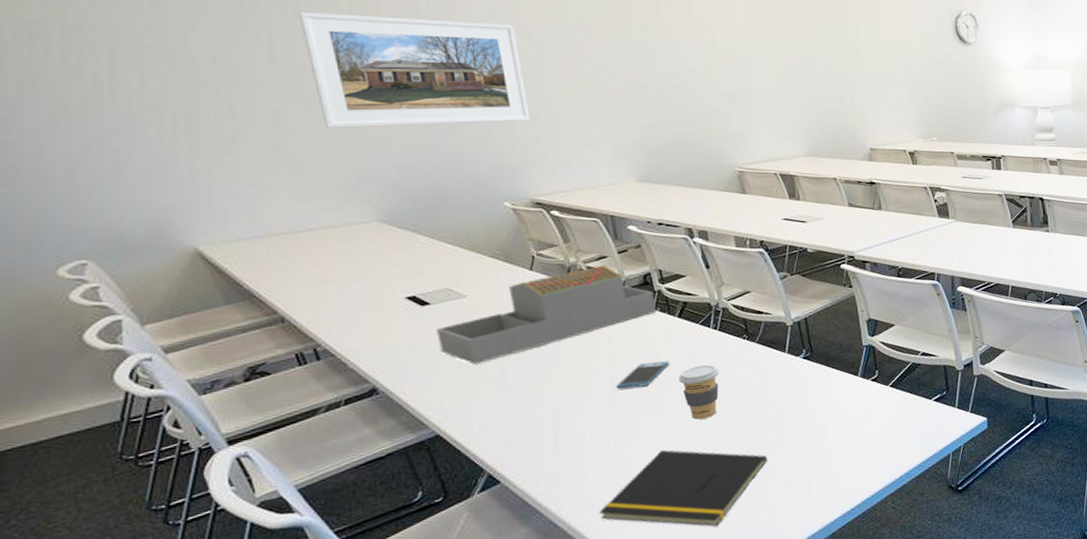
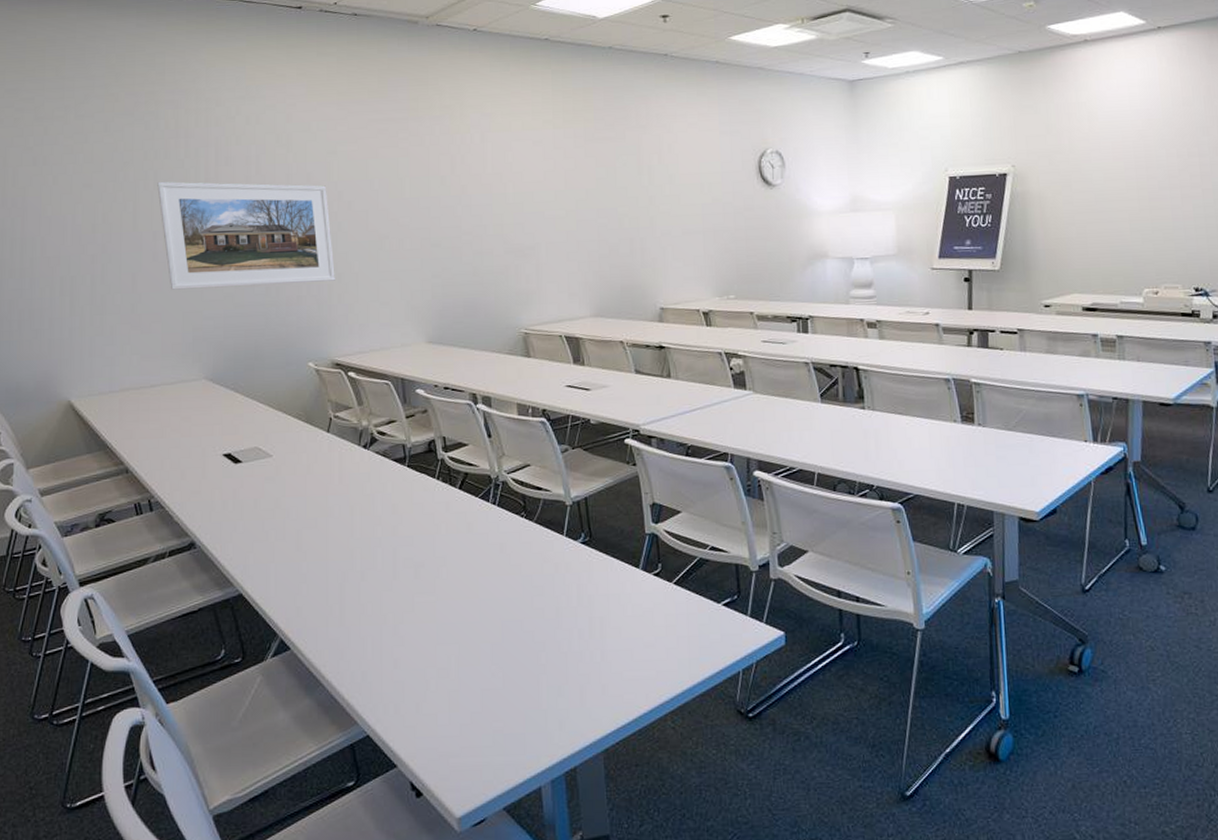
architectural model: present [437,265,656,364] -> none [246,429,438,525]
notepad: present [599,449,769,527] -> none [376,631,542,724]
smartphone: present [616,361,669,389] -> none [398,535,448,562]
coffee cup: present [679,364,719,420] -> none [457,542,496,602]

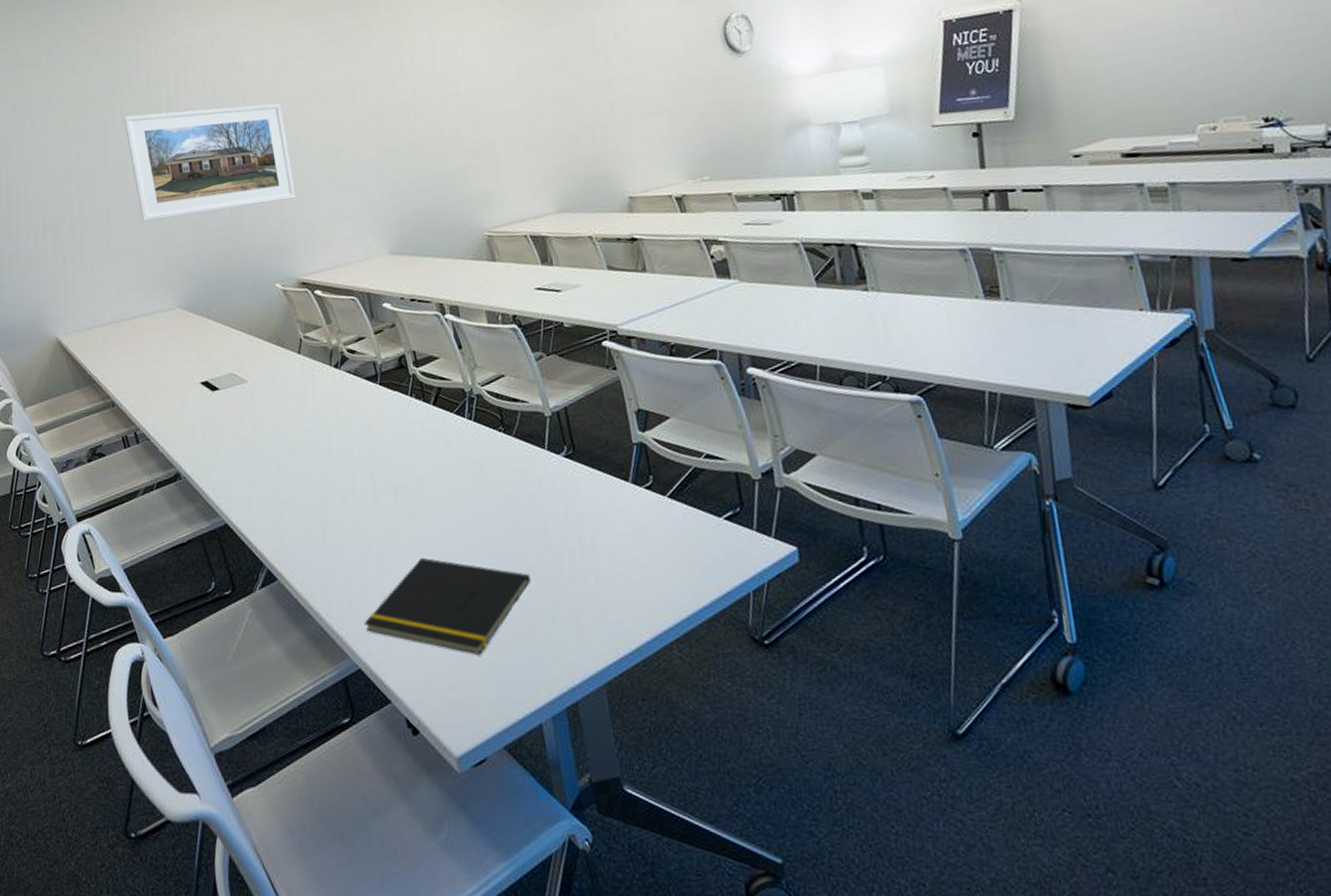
notepad: none [376,631,542,724] -> present [365,557,532,656]

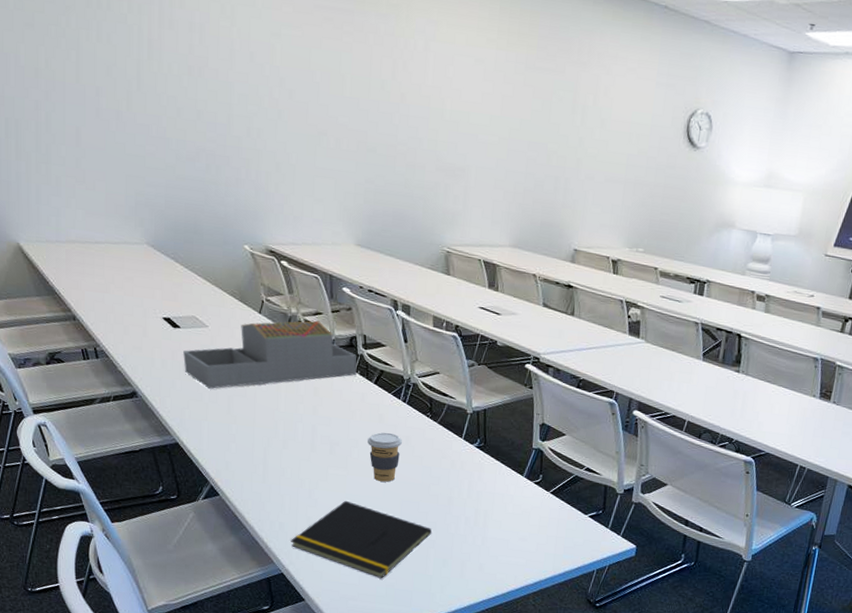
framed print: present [124,103,296,222] -> none [100,33,274,169]
architectural model: none [224,347,412,452] -> present [183,320,357,389]
coffee cup: none [436,460,477,525] -> present [368,432,402,482]

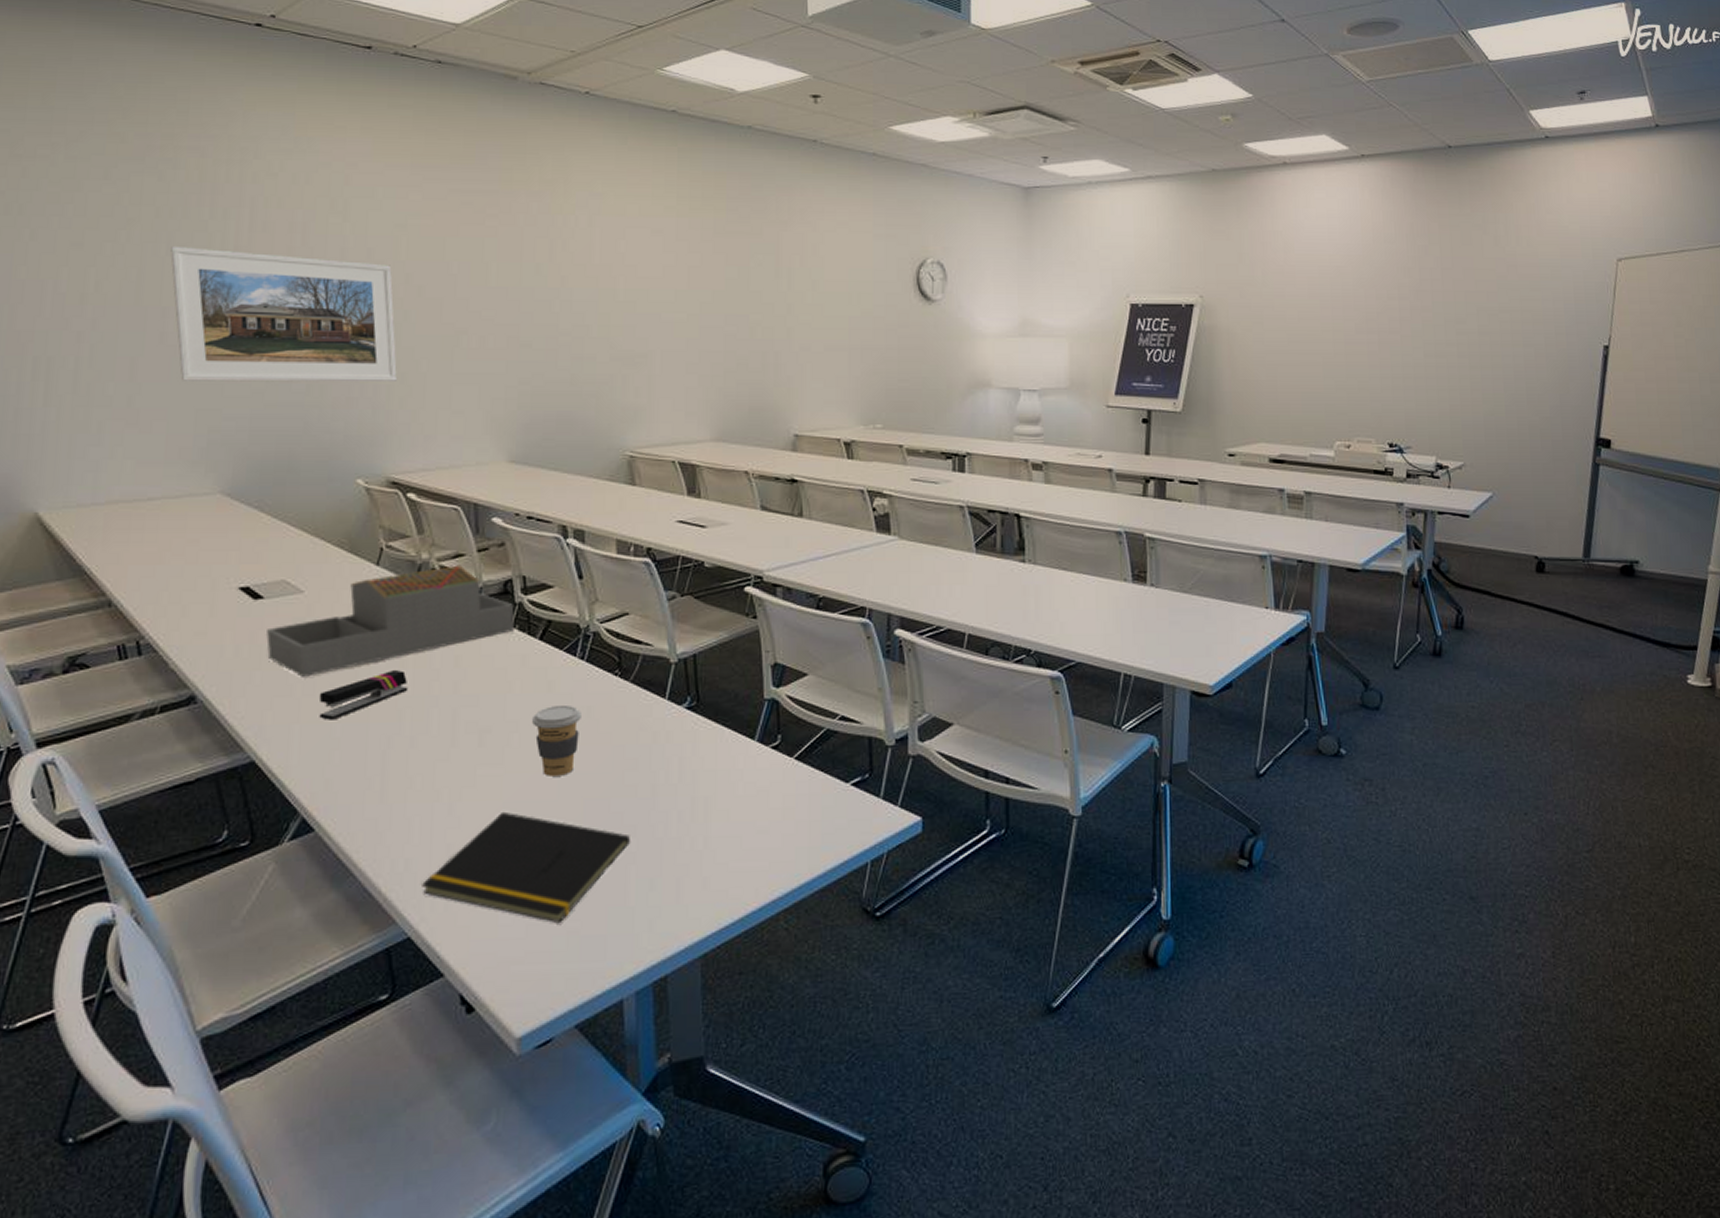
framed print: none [100,33,274,169] -> present [170,245,397,382]
stapler: none [220,392,282,422] -> present [319,670,409,720]

